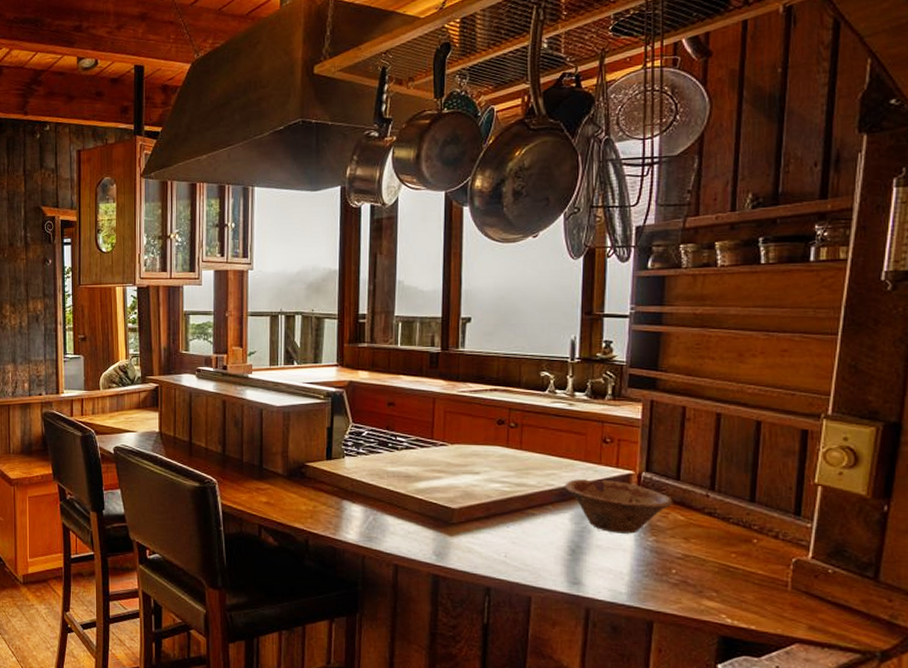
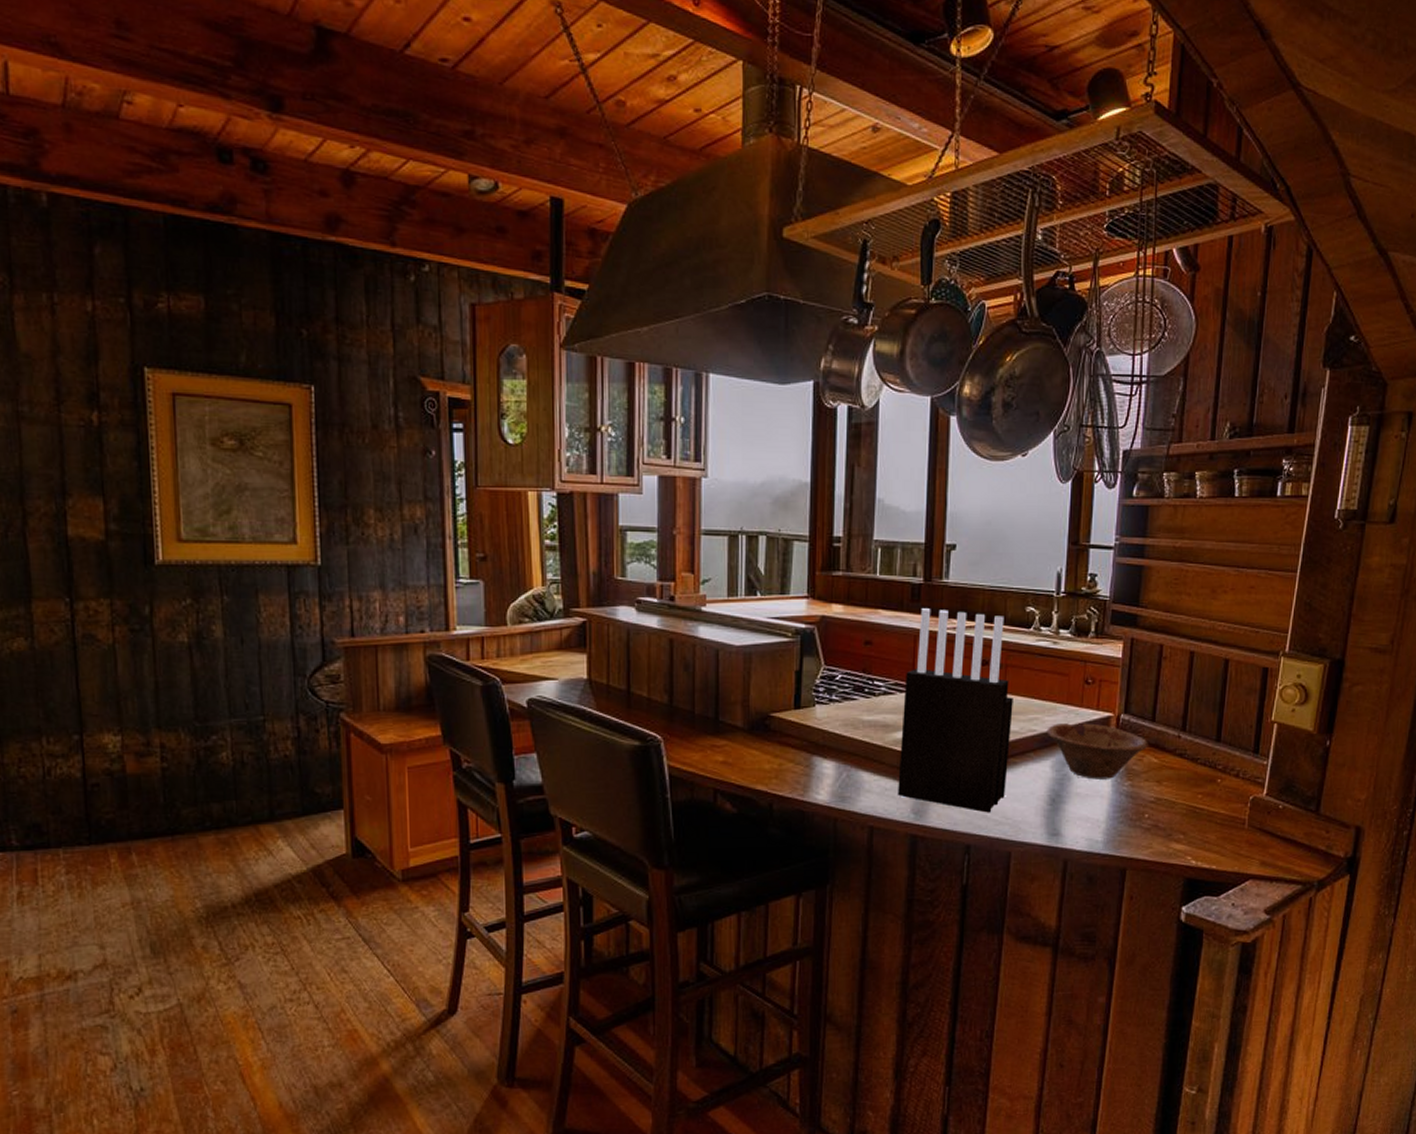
knife block: none [419,374,530,559] -> present [897,608,1013,813]

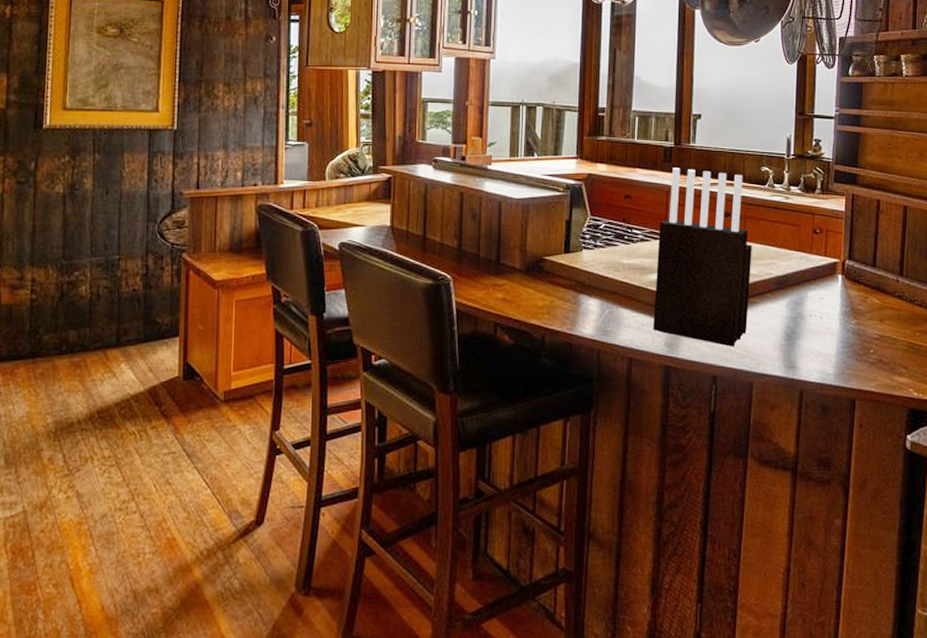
dish: present [1046,723,1148,780] -> none [781,268,871,318]

